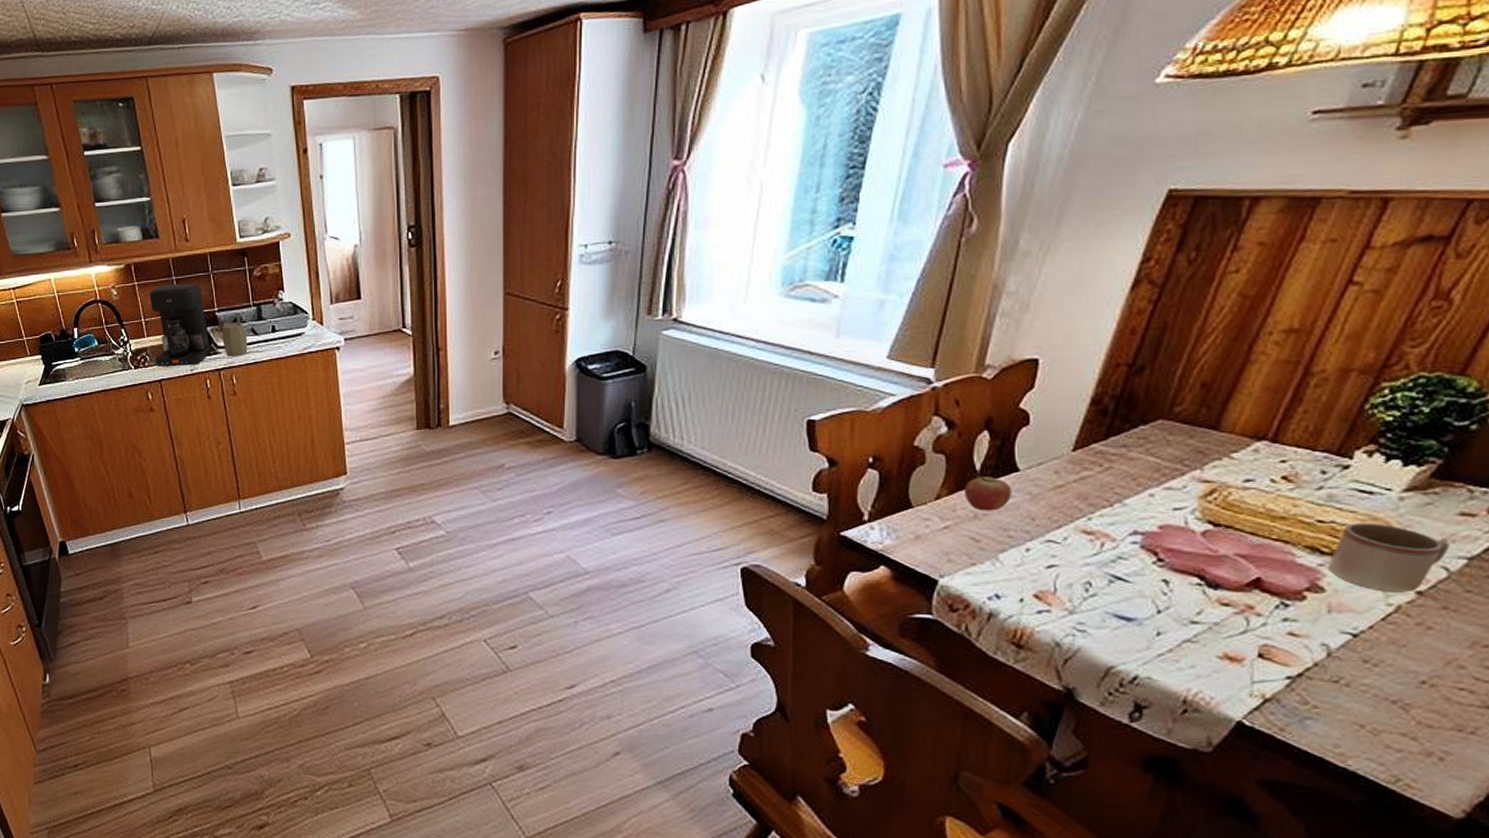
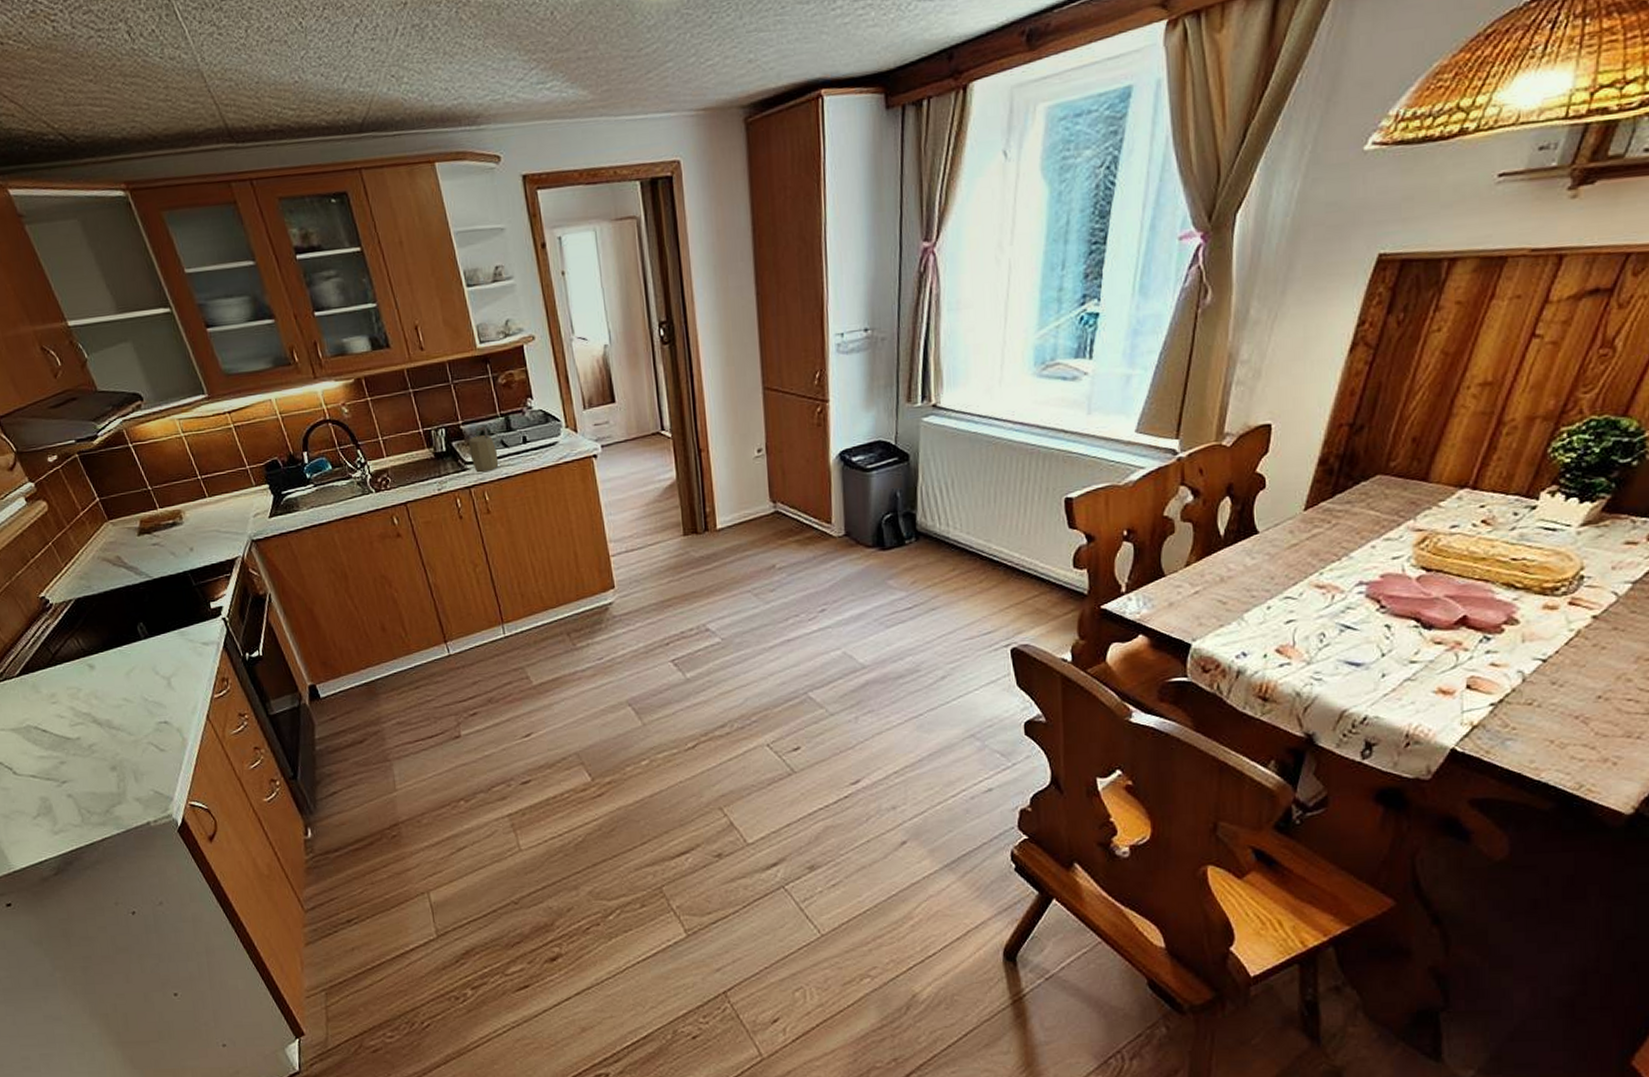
coffee maker: present [149,282,212,366] -> none [385,394,459,488]
fruit: present [964,475,1012,511] -> none [1210,540,1253,574]
mug: present [1329,522,1450,594] -> none [1522,556,1618,620]

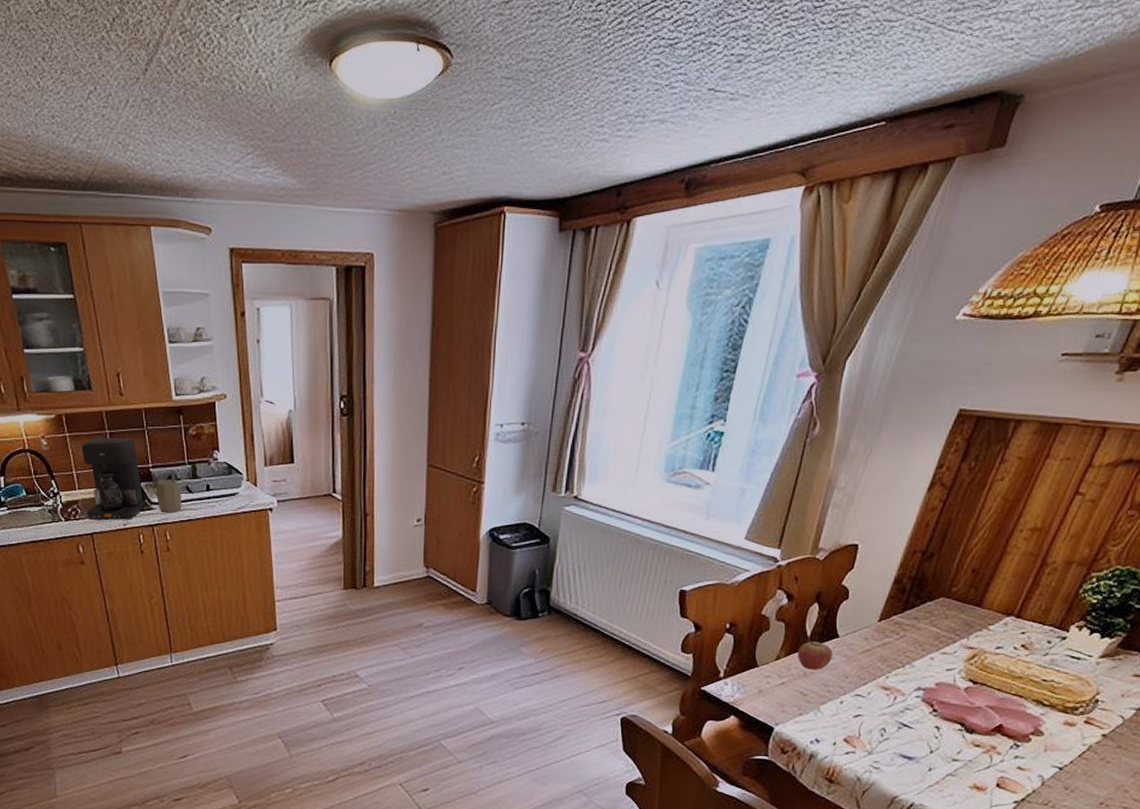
coffee maker: none [385,394,459,488] -> present [81,437,145,520]
fruit: none [1210,540,1253,574] -> present [797,640,833,670]

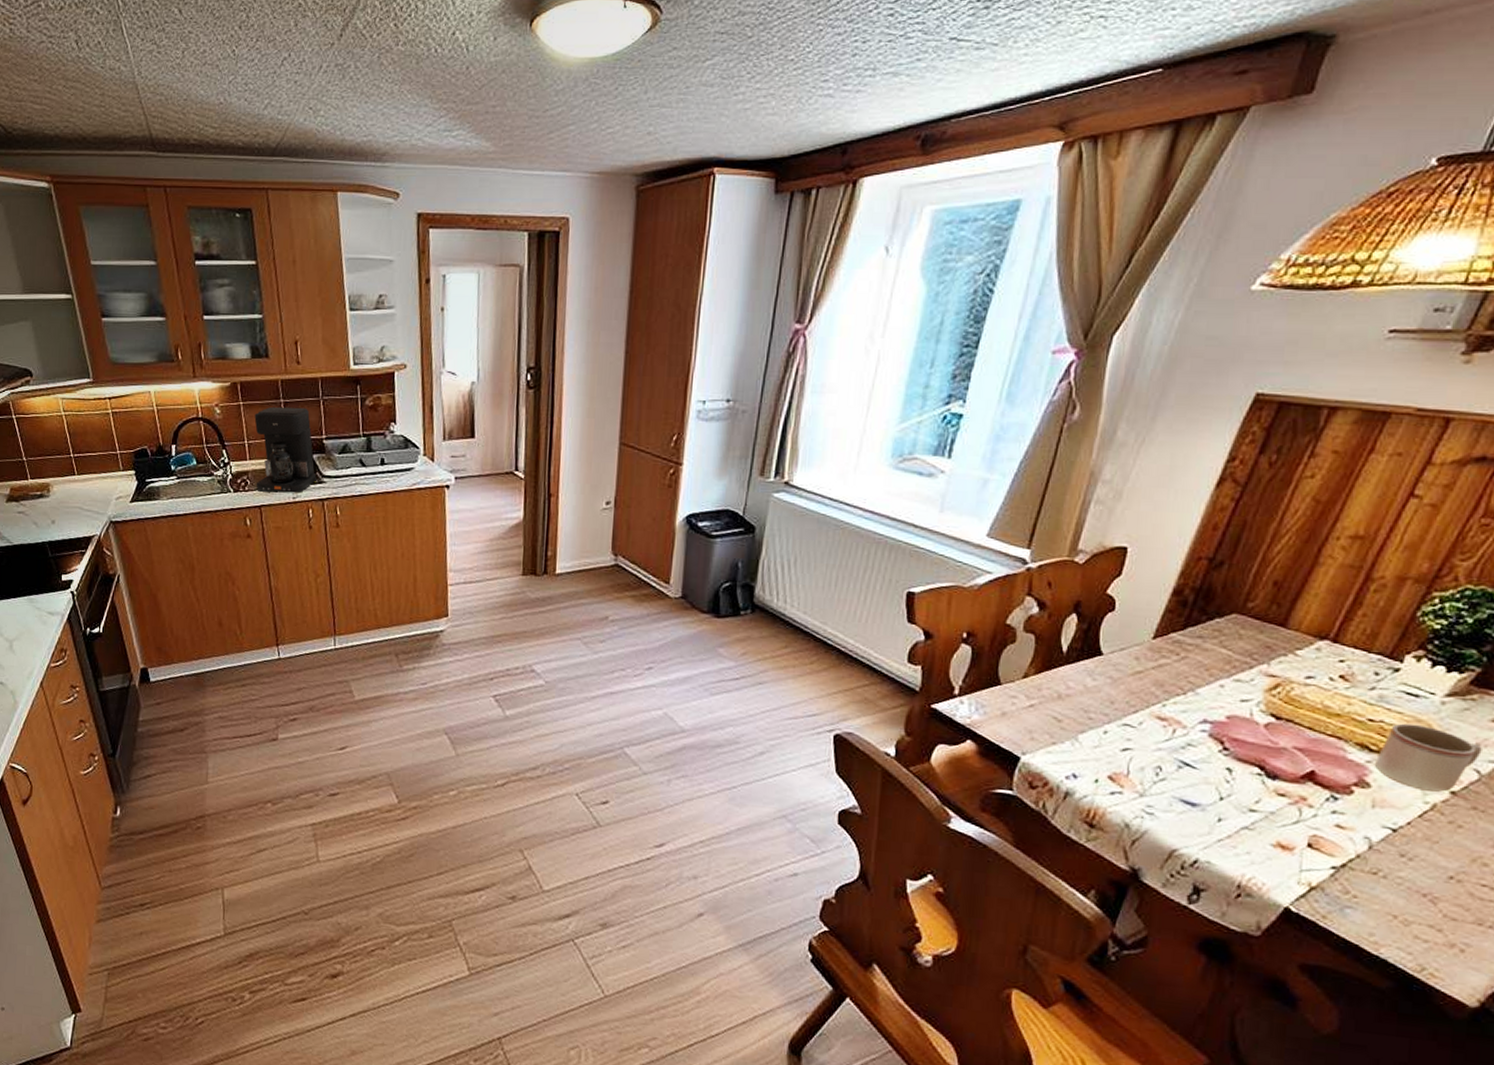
soap dispenser: present [156,471,182,514] -> none [328,443,355,488]
fruit: present [797,640,833,670] -> none [1050,656,1094,693]
mug: none [1047,681,1126,736] -> present [1375,723,1482,793]

